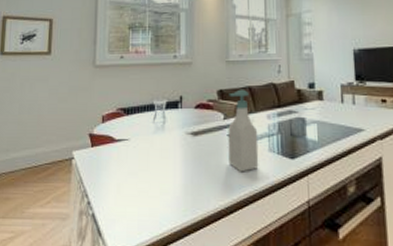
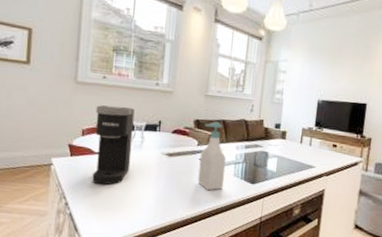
coffee maker: none [114,85,154,177] -> present [92,105,135,185]

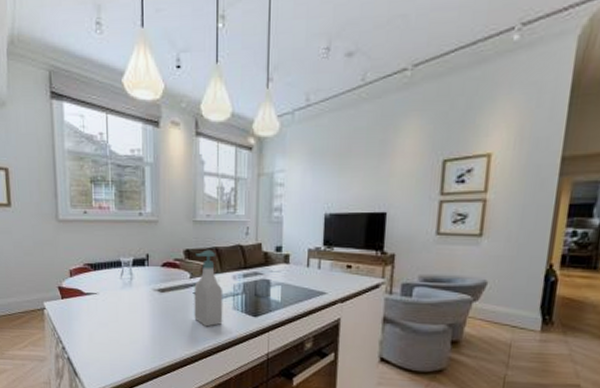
coffee maker: present [92,105,135,185] -> none [80,242,122,327]

